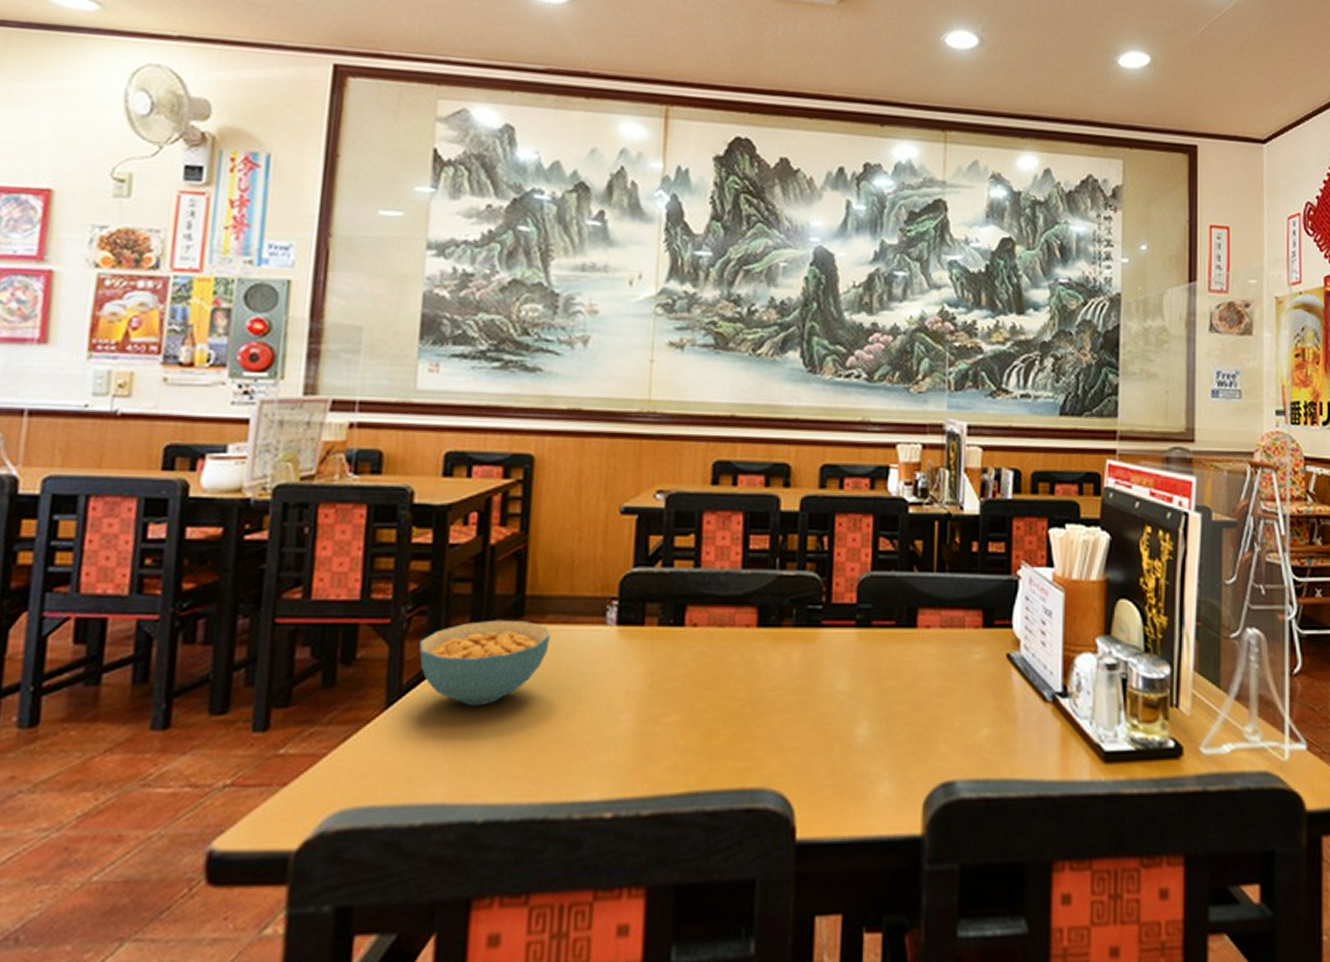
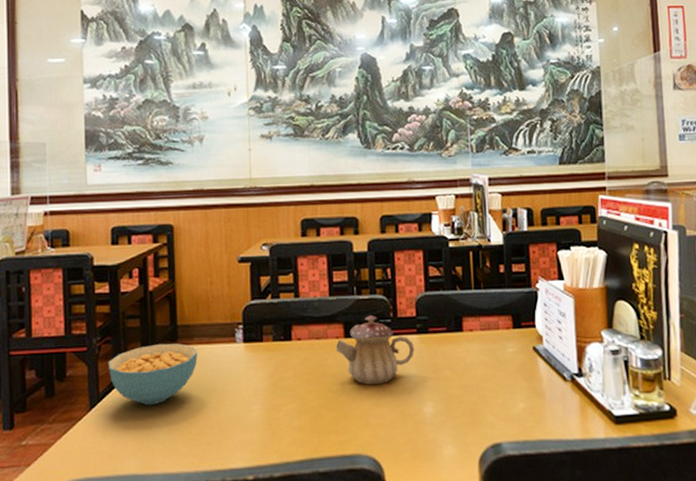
teapot: none [743,597,851,694] -> present [335,315,415,385]

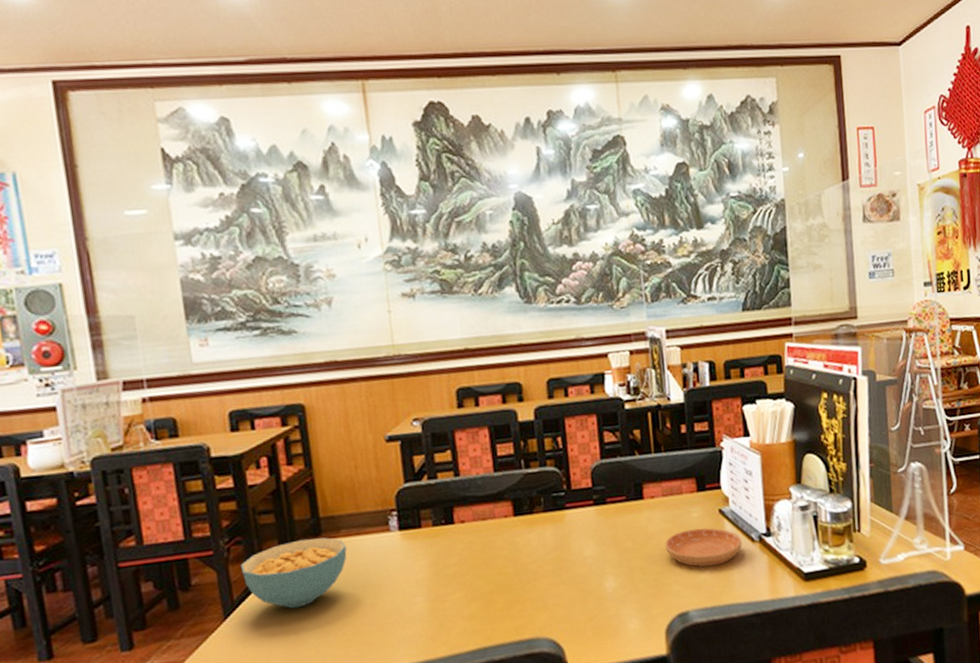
teapot: present [335,315,415,385] -> none [504,489,593,564]
saucer: none [480,363,555,401] -> present [664,528,742,567]

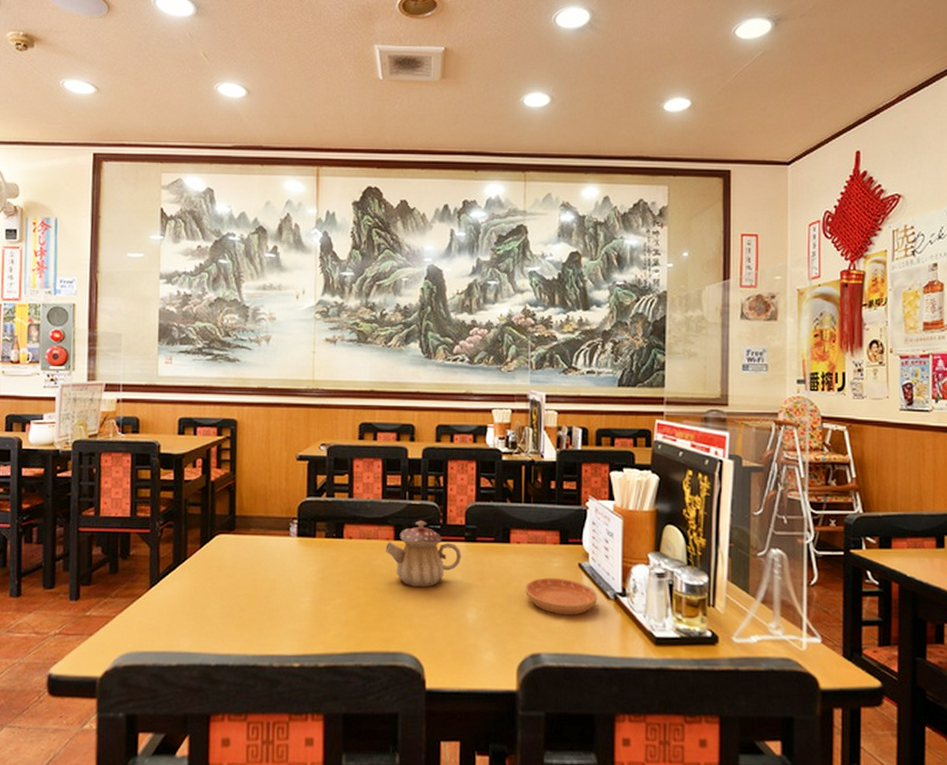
cereal bowl: present [240,537,347,609] -> none [169,531,253,589]
teapot: none [504,489,593,564] -> present [385,520,462,588]

